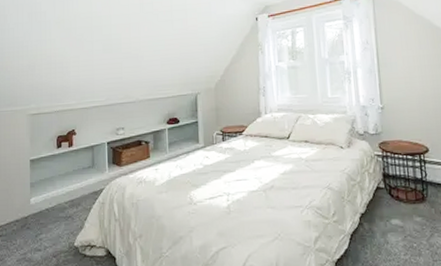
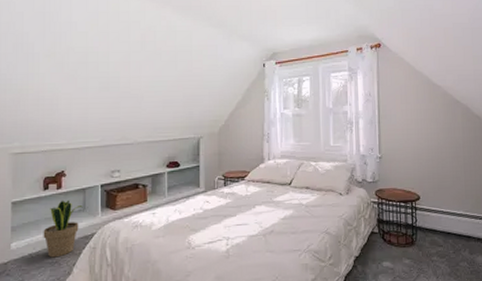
potted plant: none [57,157,92,213] -> present [43,200,83,258]

